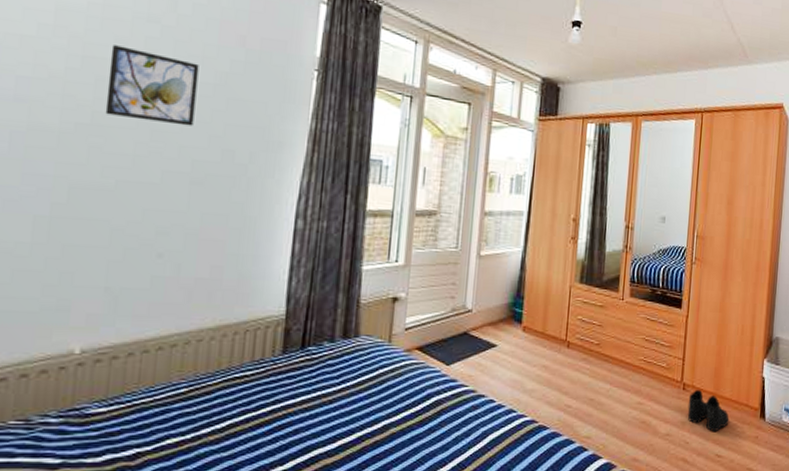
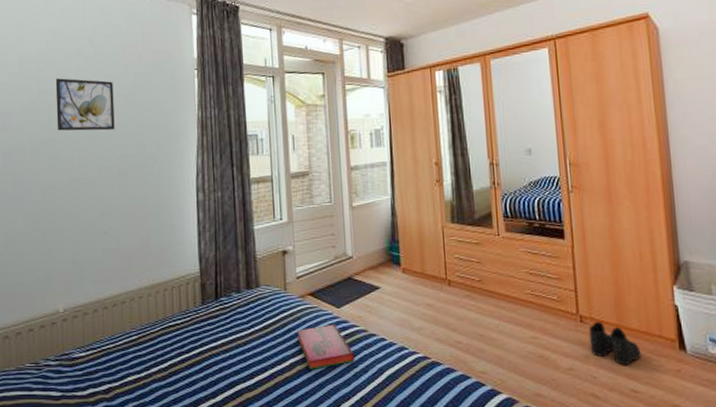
hardback book: none [396,382,459,432] -> present [297,324,355,369]

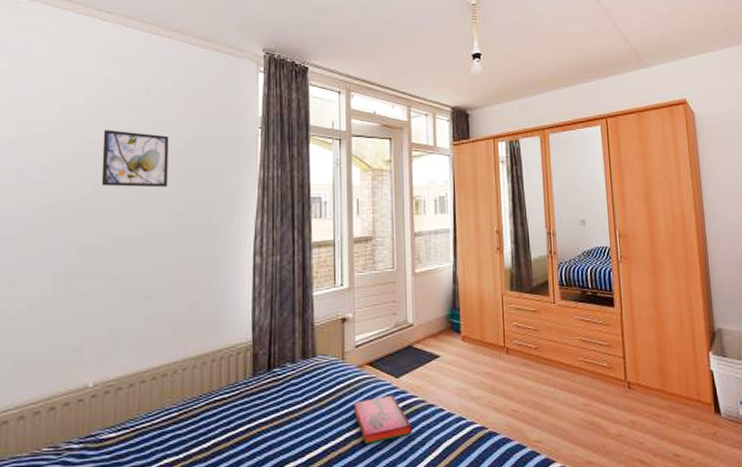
boots: present [588,322,642,366] -> none [635,388,682,431]

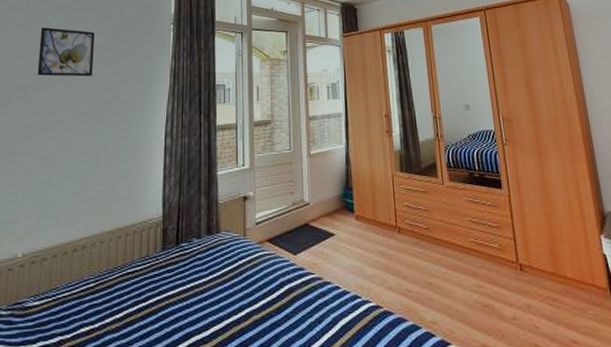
hardback book: present [354,394,413,444] -> none [254,271,310,319]

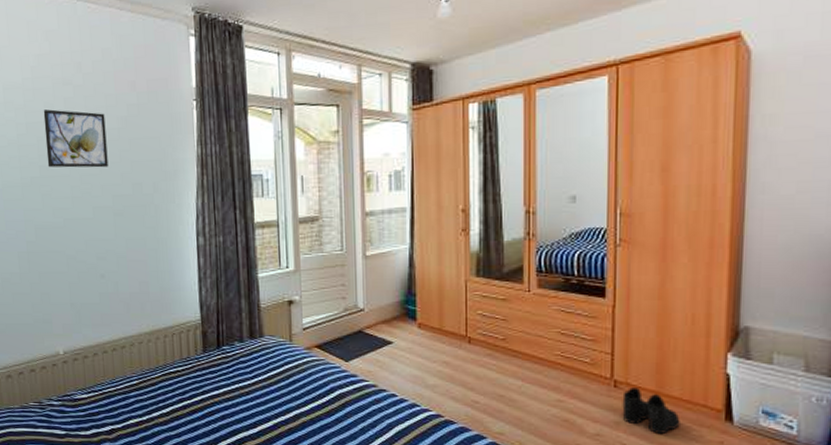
boots: none [528,270,578,316] -> present [622,388,680,435]

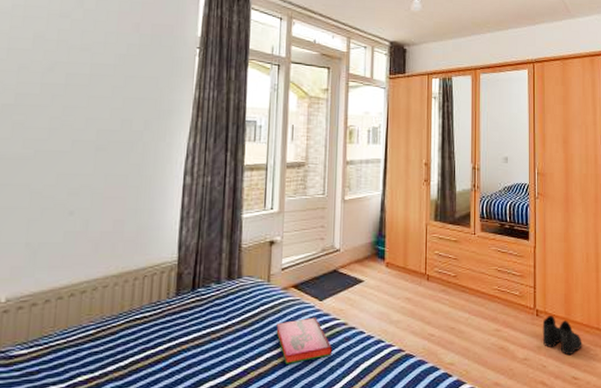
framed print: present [43,109,109,168] -> none [26,38,102,101]
hardback book: none [302,377,363,422] -> present [276,317,333,364]

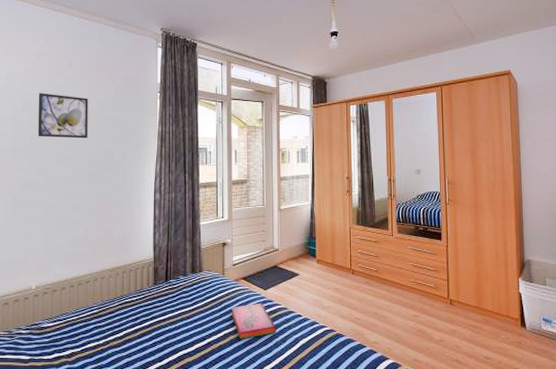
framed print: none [26,38,102,101] -> present [38,93,88,139]
boots: present [542,316,582,356] -> none [456,305,494,339]

